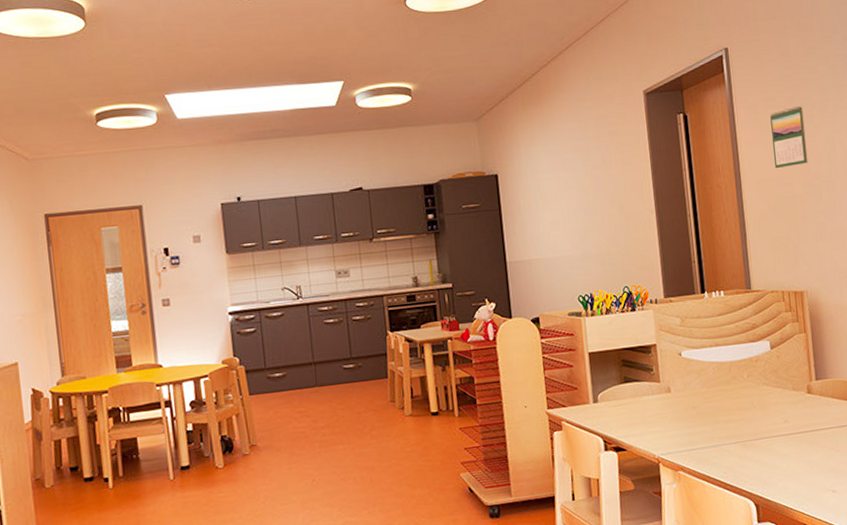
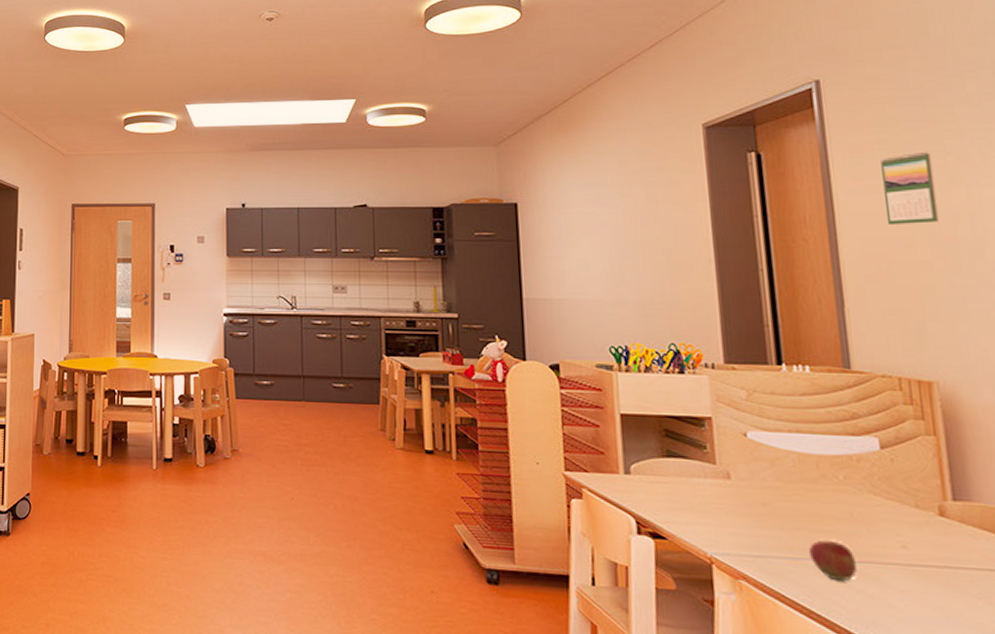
fruit: none [725,426,756,456] -> present [809,539,857,581]

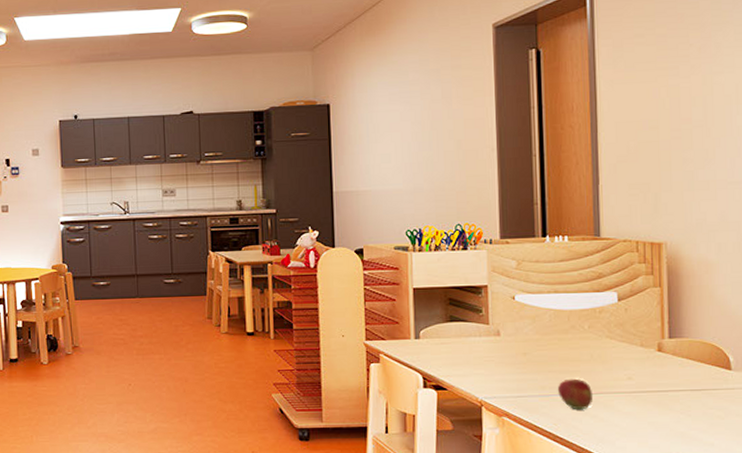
calendar: present [881,151,939,226] -> none [637,43,679,111]

